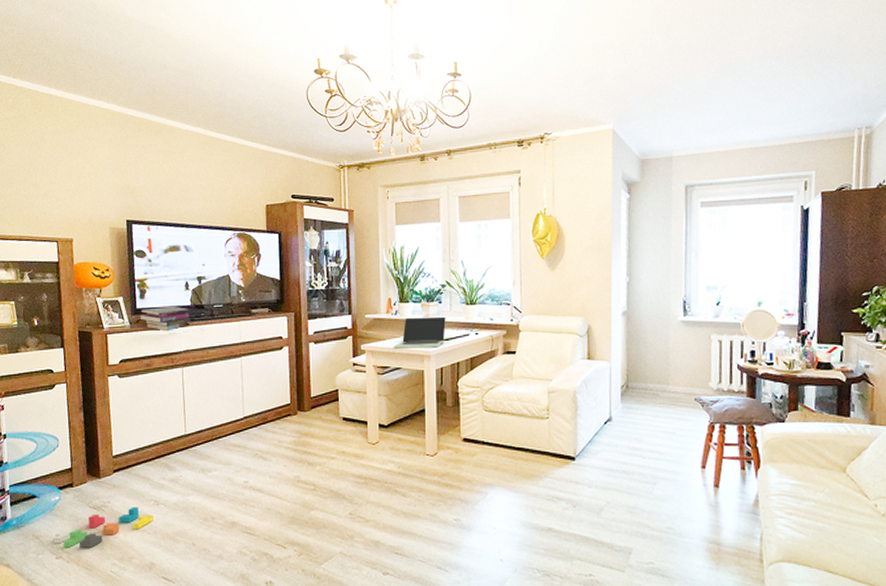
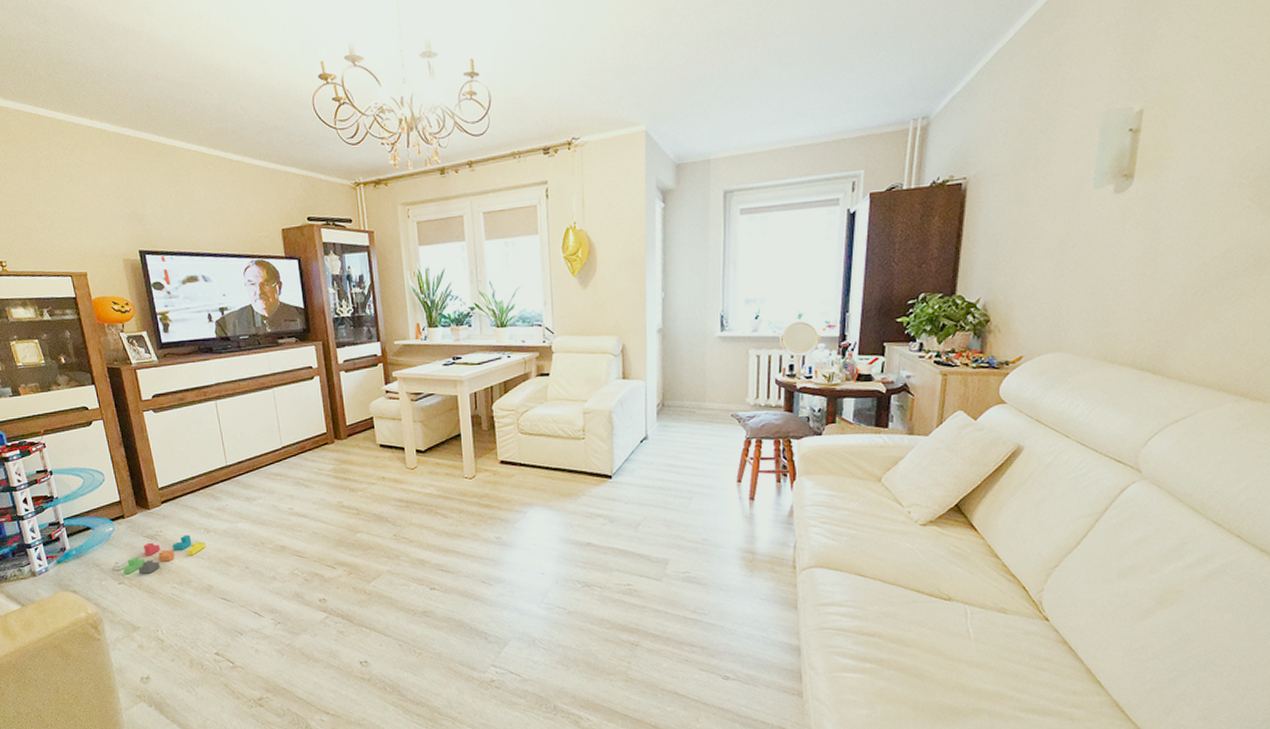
books: present [140,305,190,332] -> none [166,338,218,365]
laptop: present [394,316,446,349] -> none [426,340,477,375]

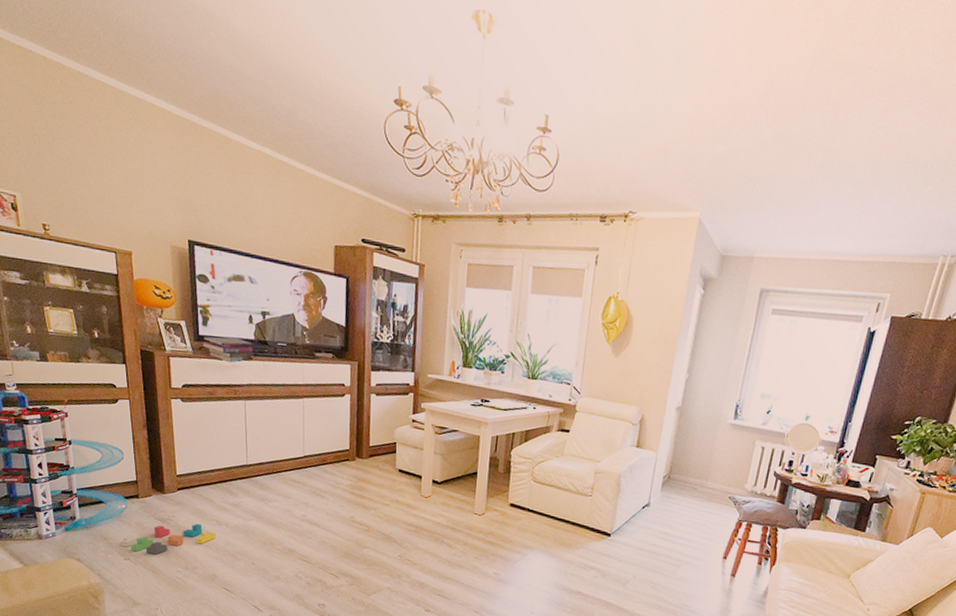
books: none [166,338,218,365] -> present [203,336,254,363]

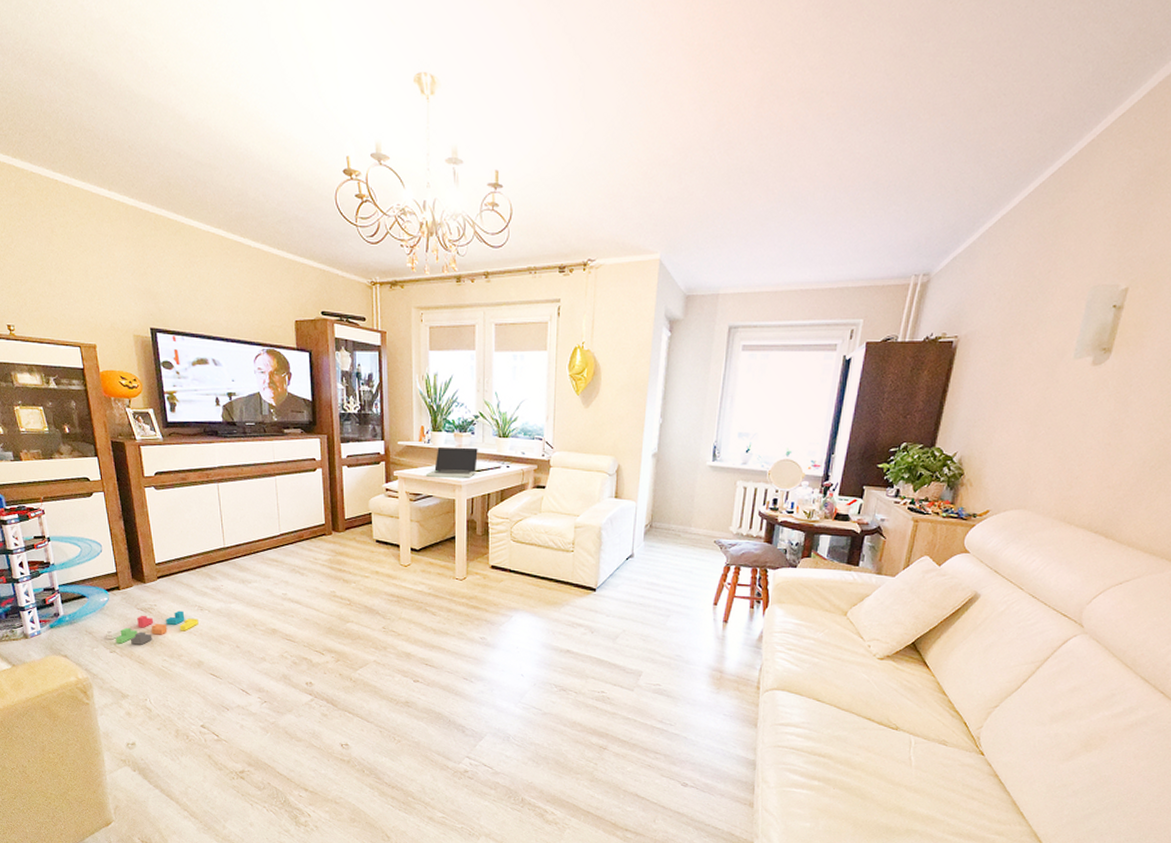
books: present [203,336,254,363] -> none [172,421,223,447]
laptop: none [453,383,506,416] -> present [426,446,478,478]

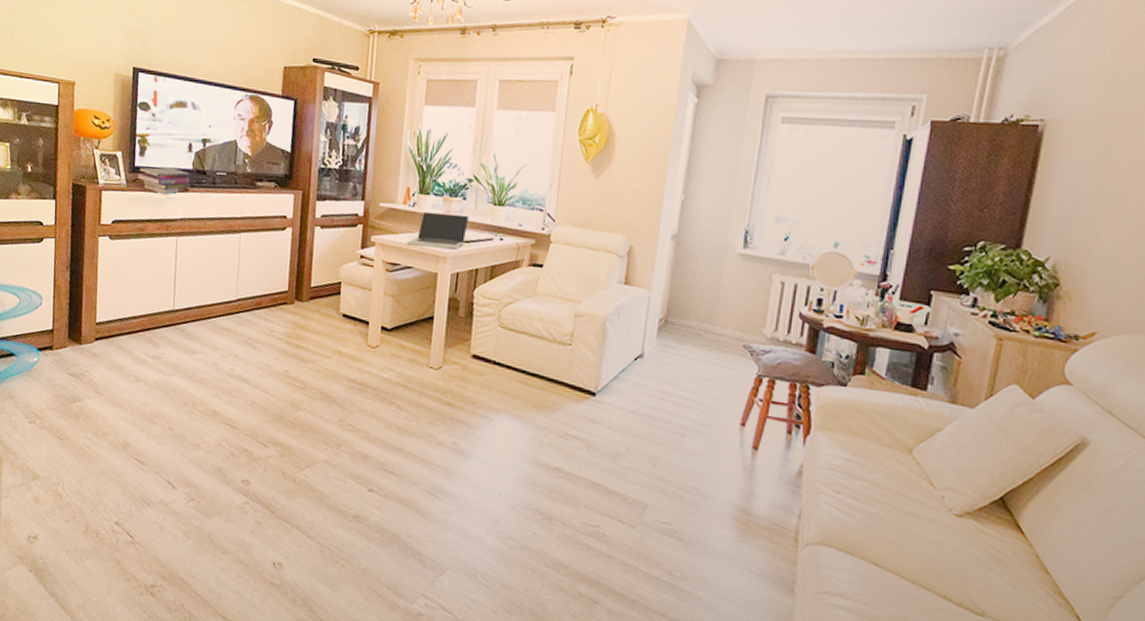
toy blocks: present [106,610,199,645] -> none [28,379,132,417]
books: none [172,421,223,447] -> present [138,167,191,196]

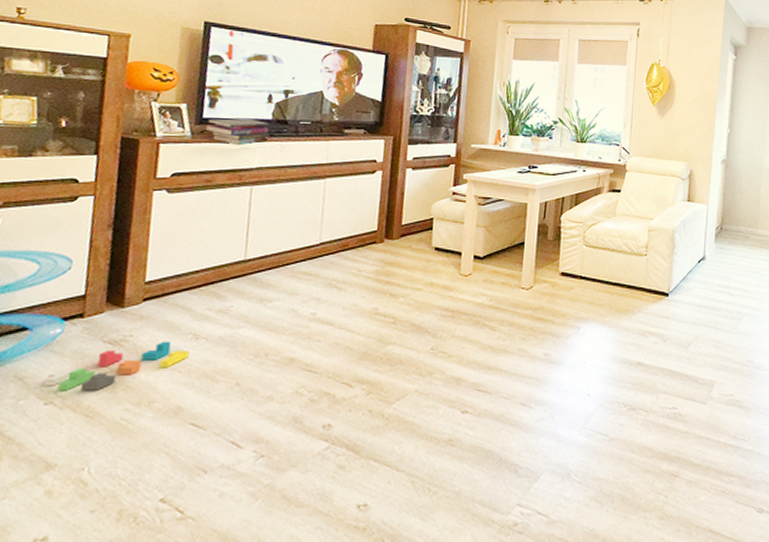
toy blocks: none [28,379,132,417] -> present [44,341,190,391]
laptop: present [407,211,469,250] -> none [499,150,555,182]

